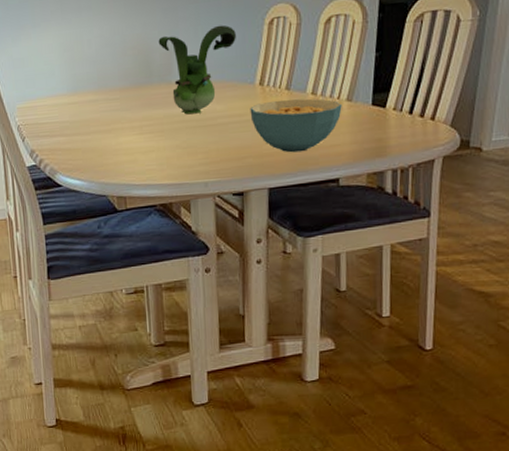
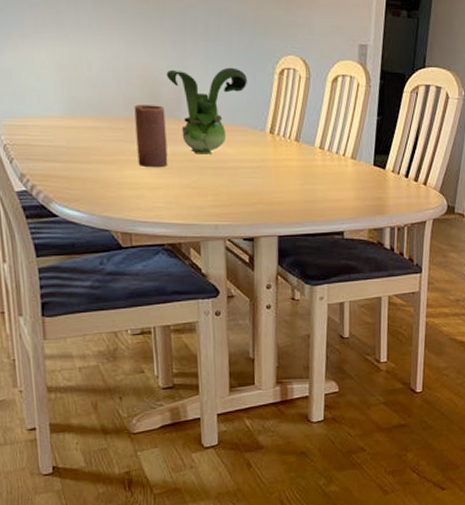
candle: none [129,72,160,133] -> present [134,104,168,168]
cereal bowl: present [250,98,342,153] -> none [260,150,347,203]

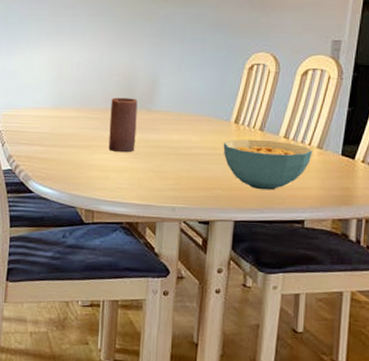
toy figurine: present [166,67,247,154] -> none [143,64,217,142]
cereal bowl: none [260,150,347,203] -> present [223,139,312,190]

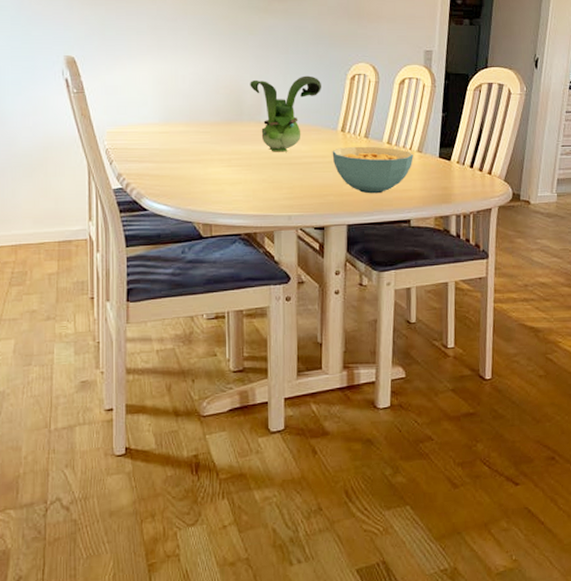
candle: present [108,97,138,153] -> none [220,110,248,165]
toy figurine: none [143,64,217,142] -> present [250,75,321,152]

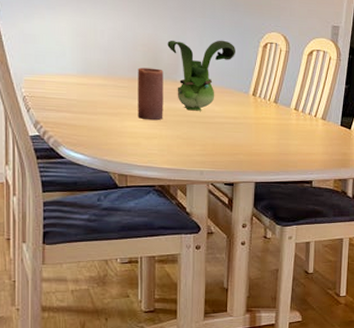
candle: none [220,110,248,165] -> present [138,67,163,121]
cereal bowl: present [332,146,414,194] -> none [243,110,318,156]

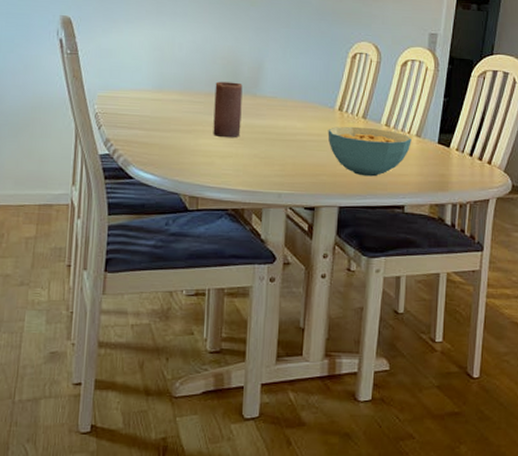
toy figurine: present [167,40,235,111] -> none [248,51,321,128]
cereal bowl: none [243,110,318,156] -> present [328,126,412,177]

